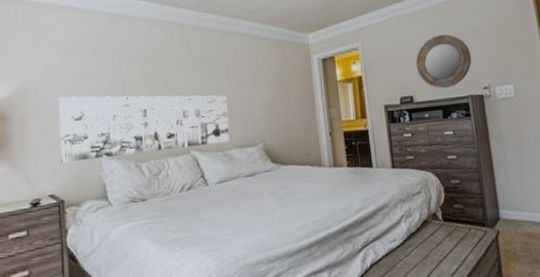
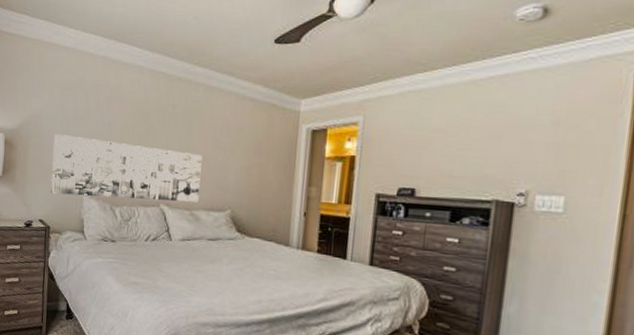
home mirror: present [415,34,472,88] -> none [428,119,512,186]

